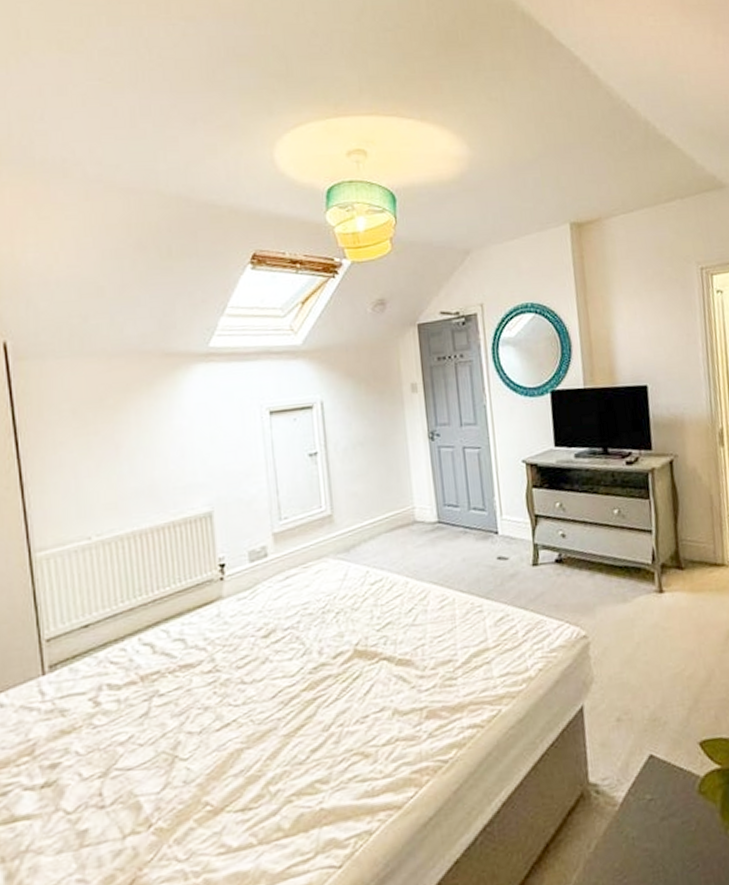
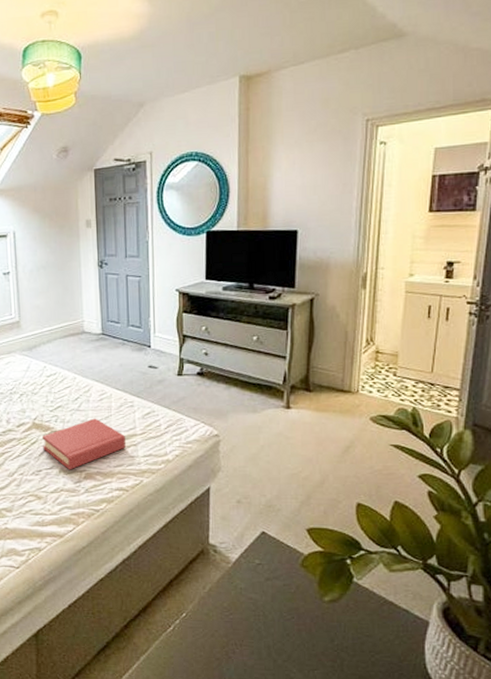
hardback book: none [368,633,476,710] -> present [42,418,126,470]

